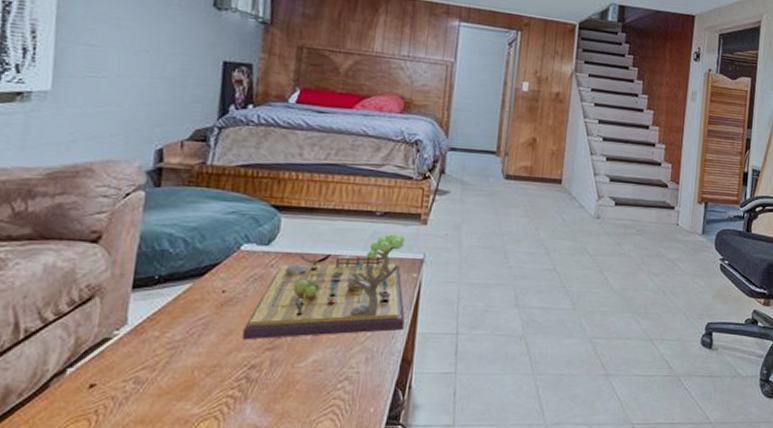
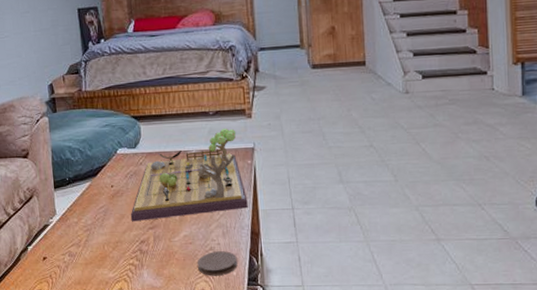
coaster: none [324,382,379,413] -> present [198,251,238,276]

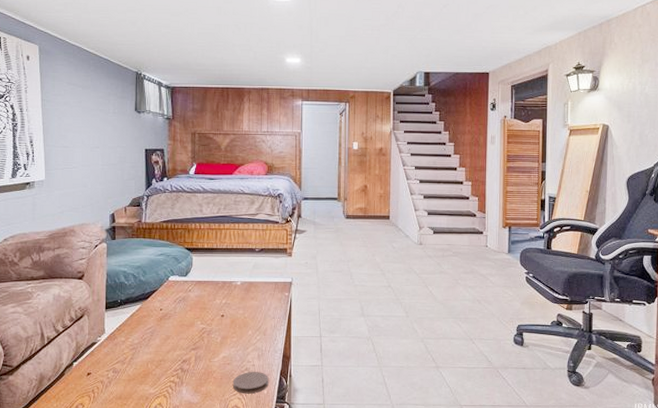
gameboard: present [131,128,248,222] -> none [176,263,282,343]

